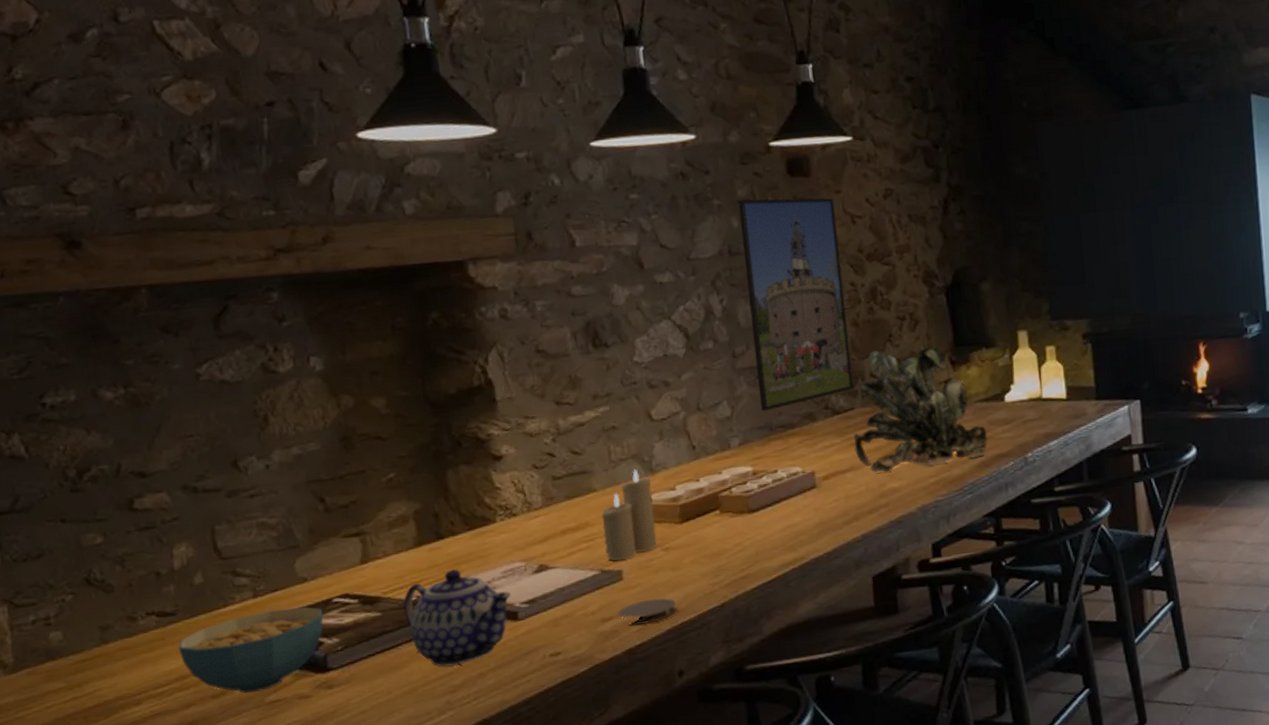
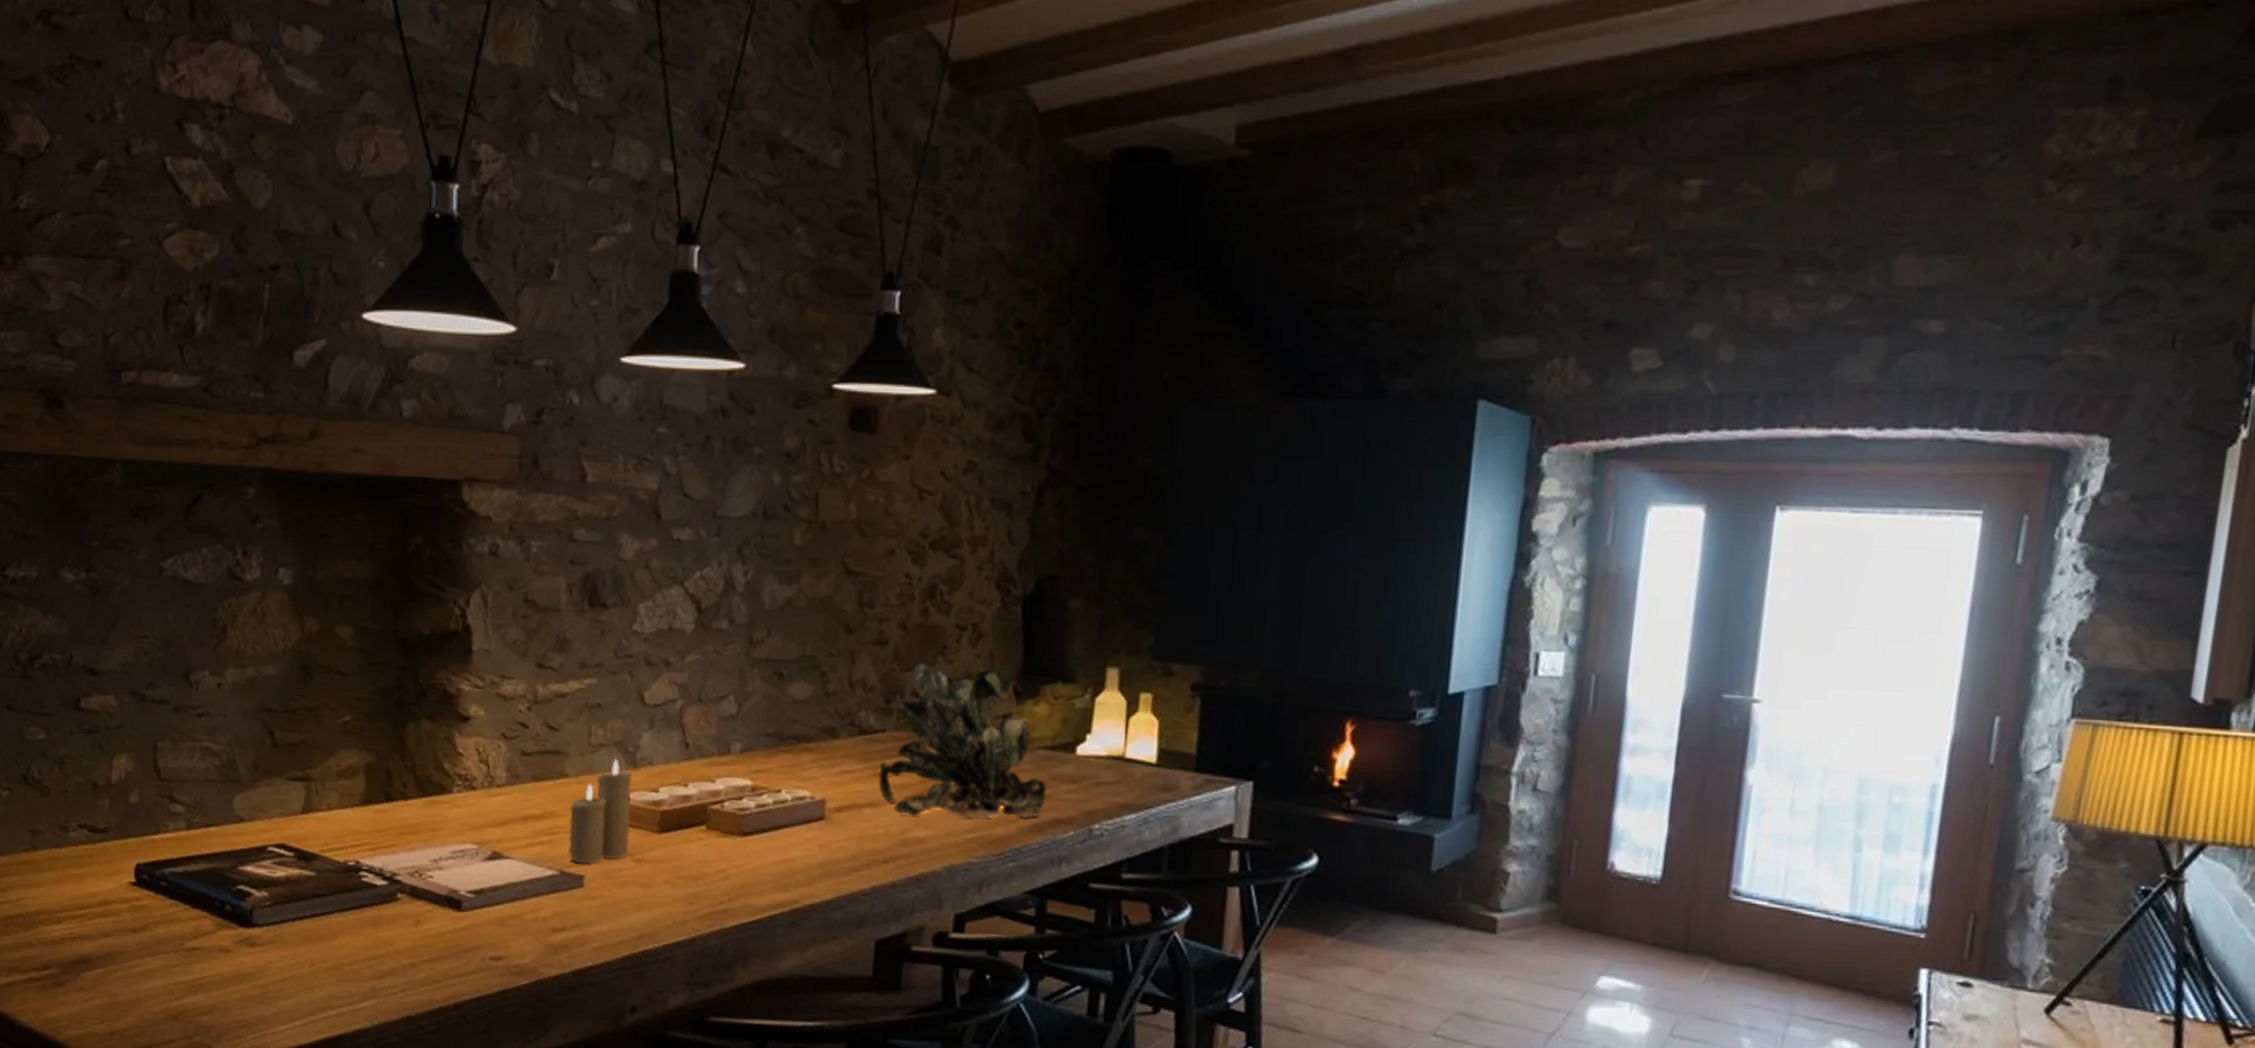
cereal bowl: present [178,606,323,694] -> none [105,846,255,935]
teapot: present [403,569,511,668] -> none [340,838,457,950]
coaster: present [619,597,678,625] -> none [573,915,640,945]
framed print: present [738,197,854,411] -> none [774,450,901,716]

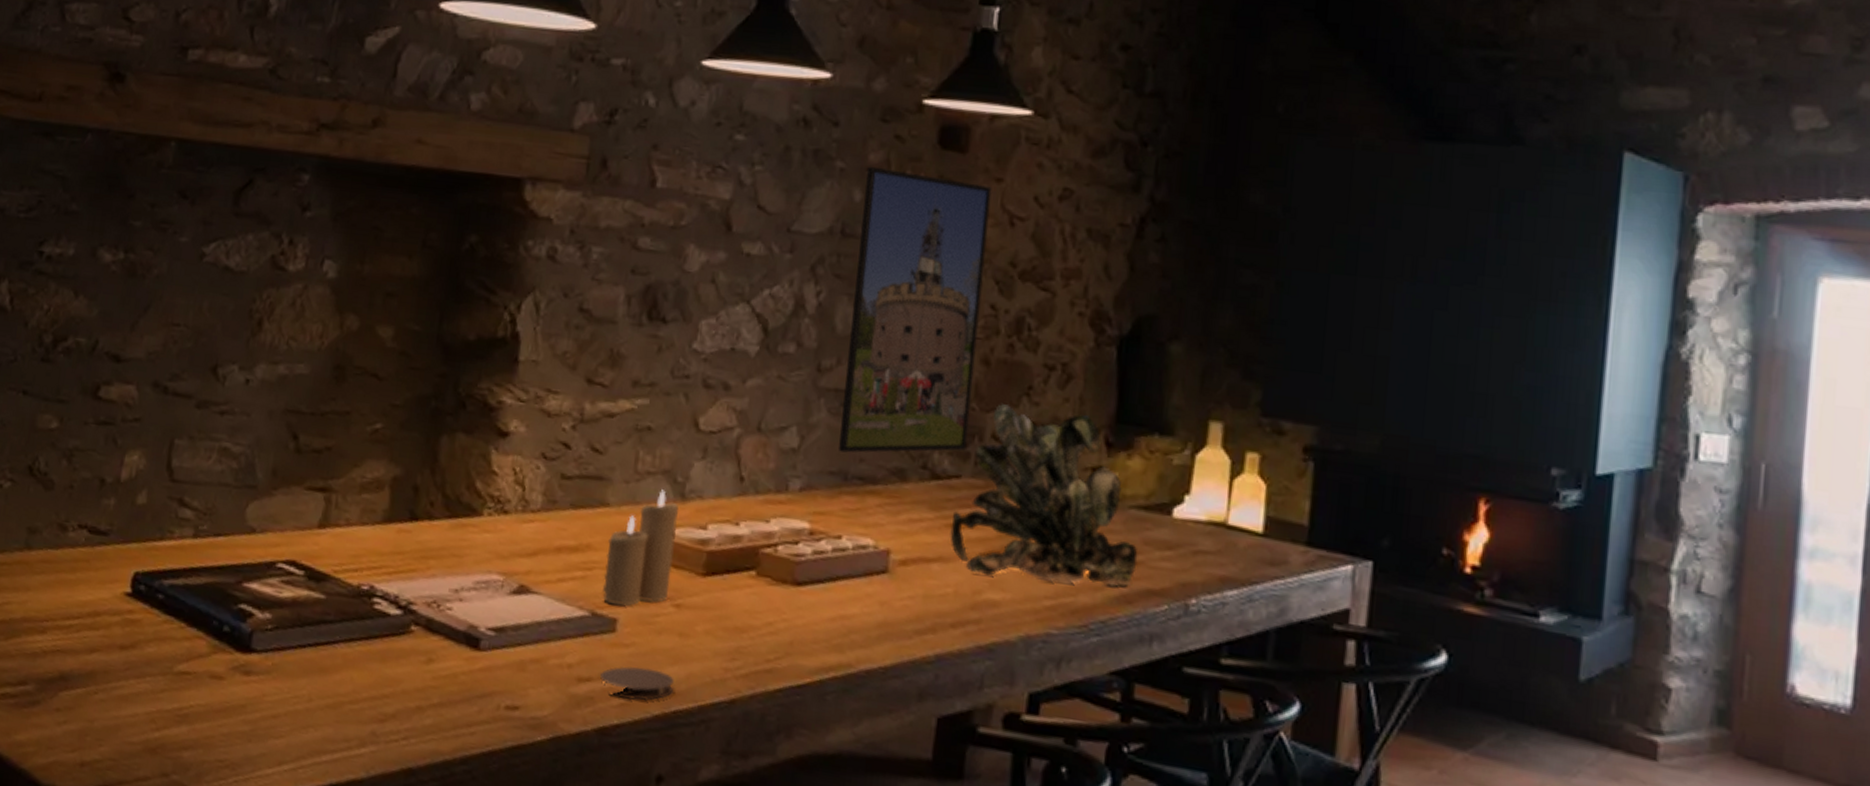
coaster: none [573,915,640,945] -> present [600,666,674,701]
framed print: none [774,450,901,716] -> present [839,166,992,453]

